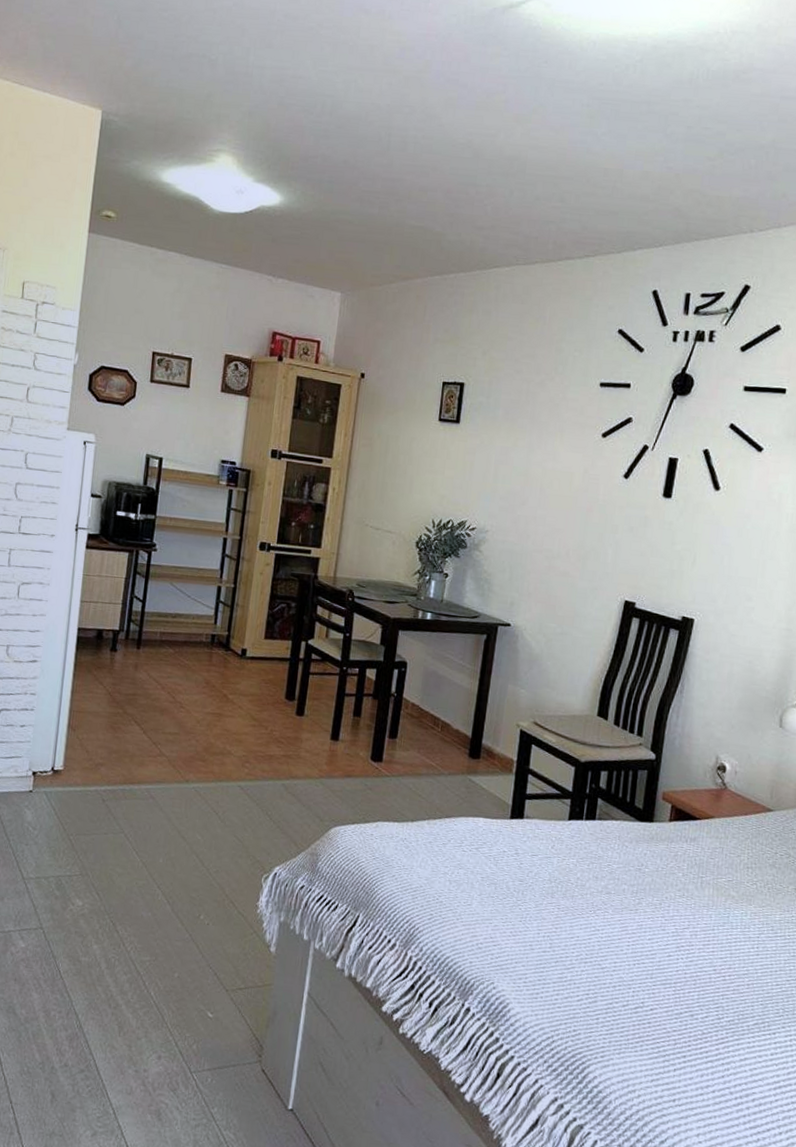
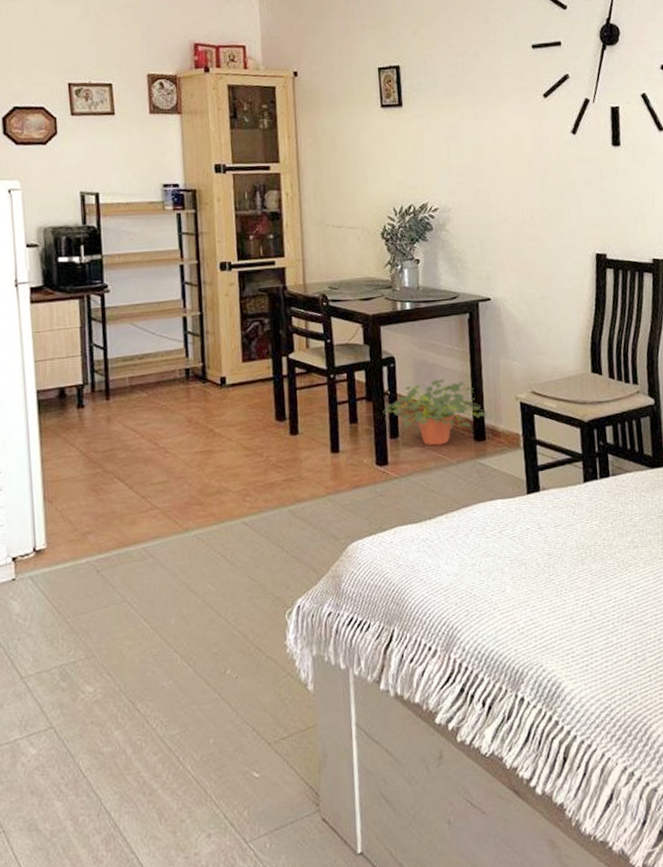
potted plant: none [386,691,486,755] -> present [383,379,487,446]

